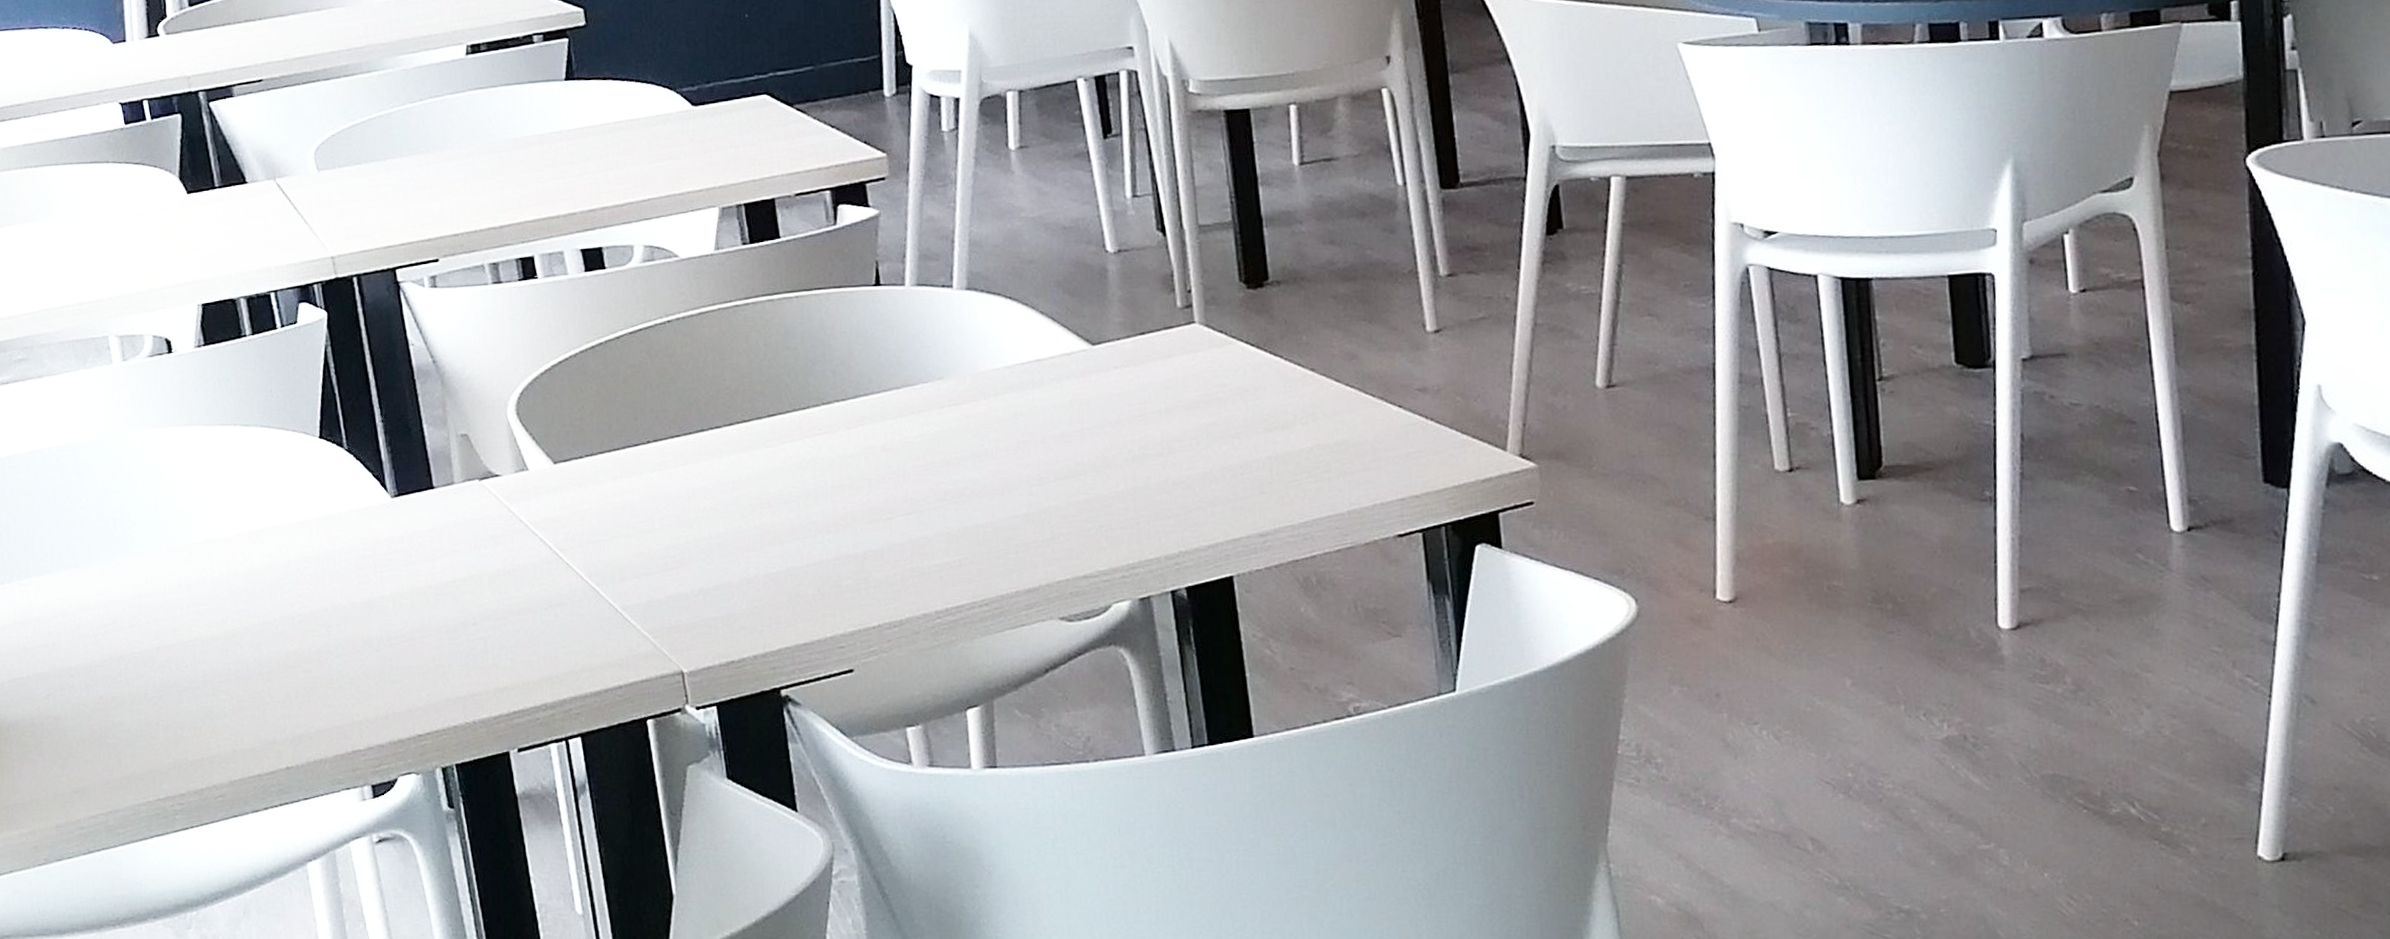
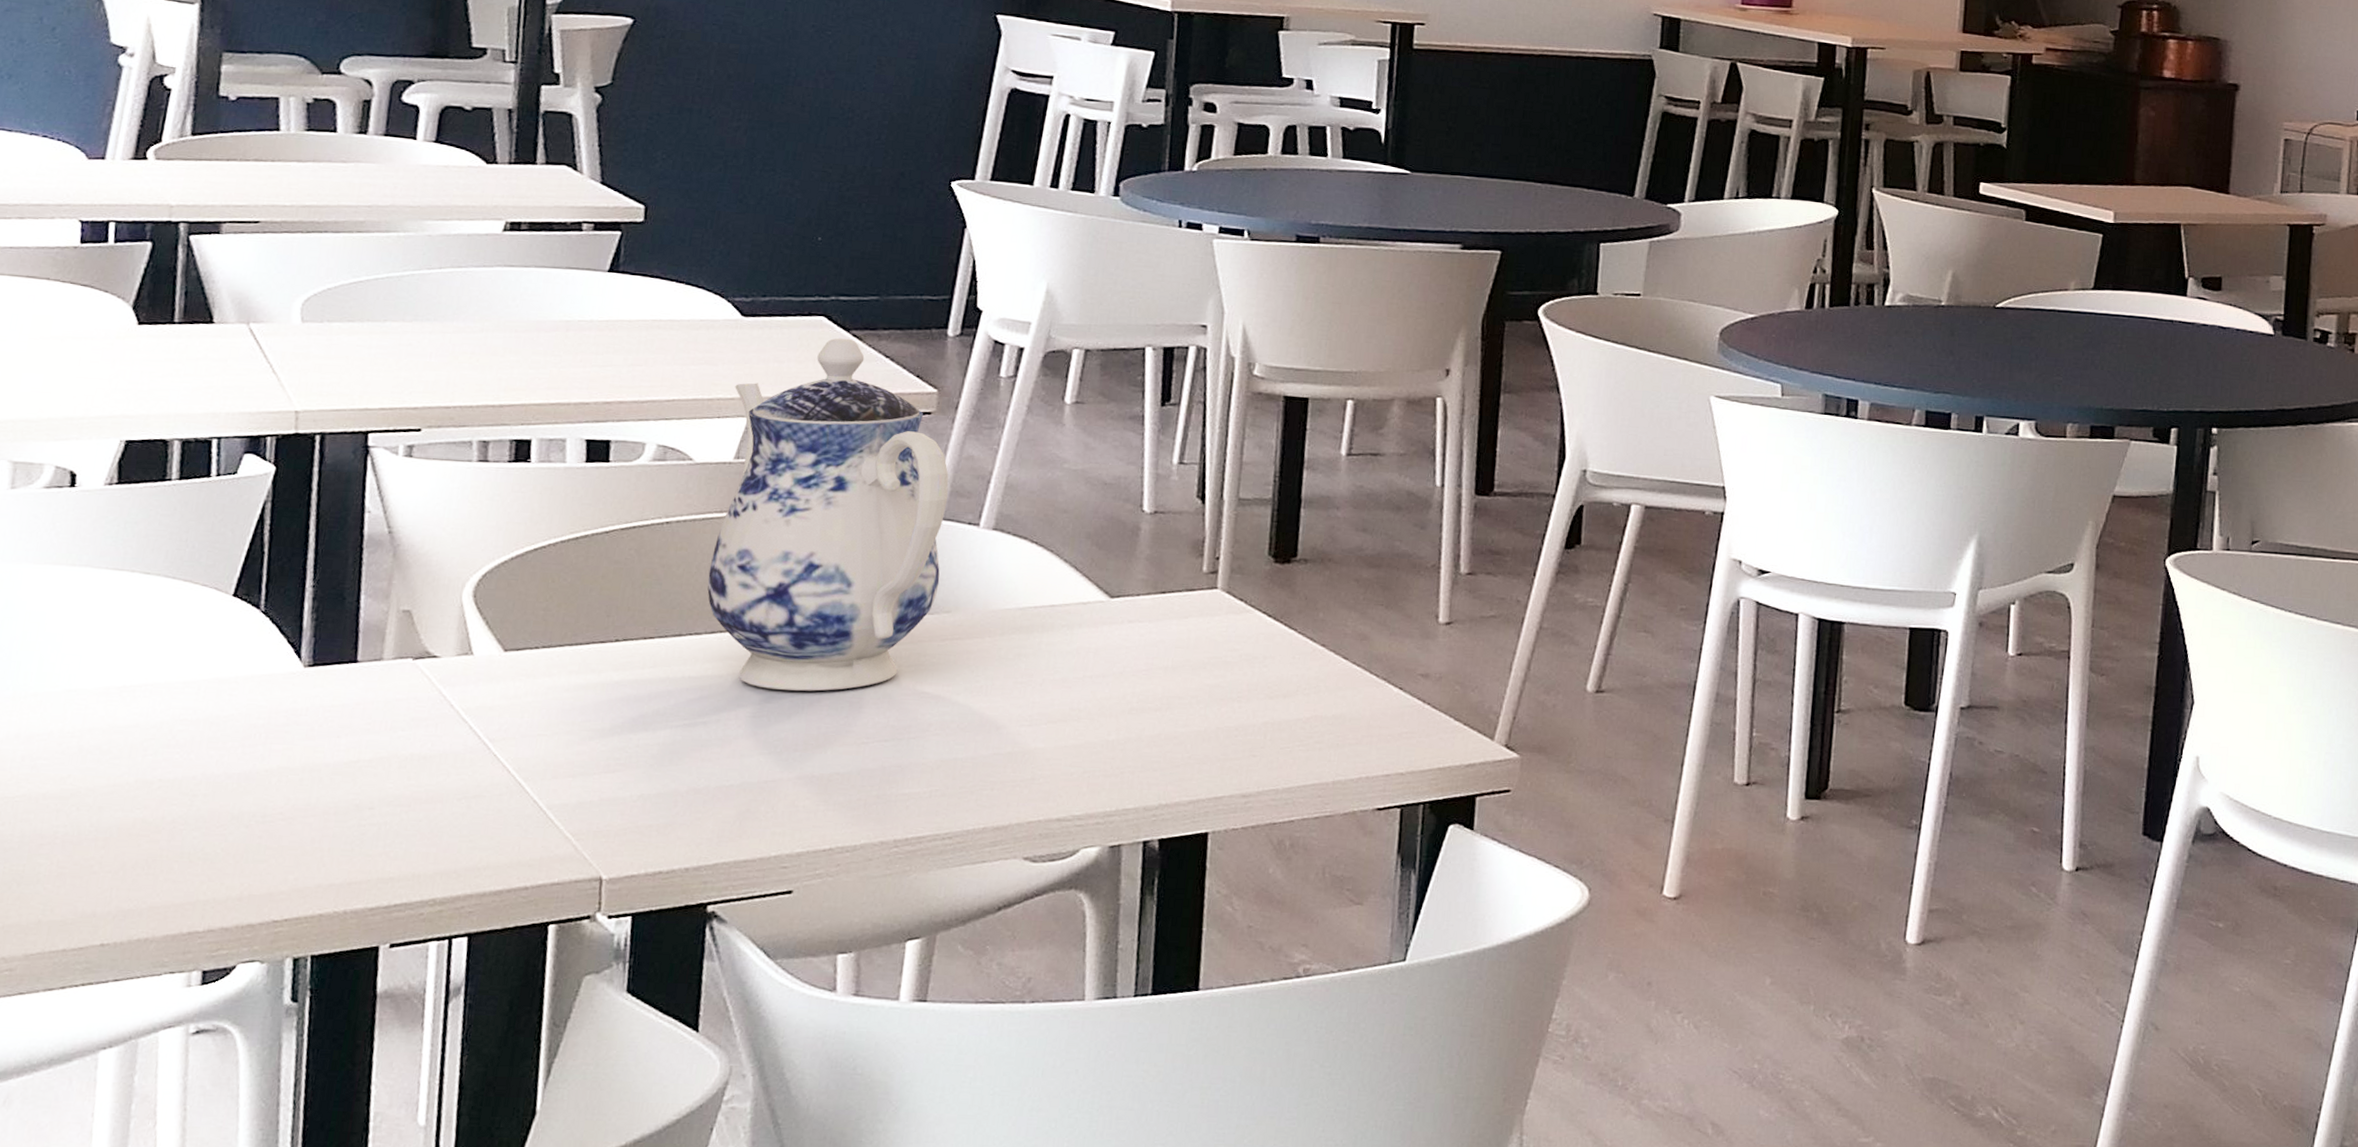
teapot: none [700,113,927,474] -> present [707,338,949,691]

